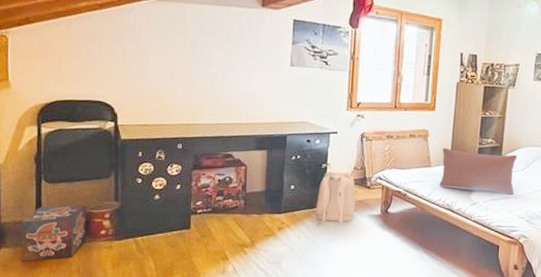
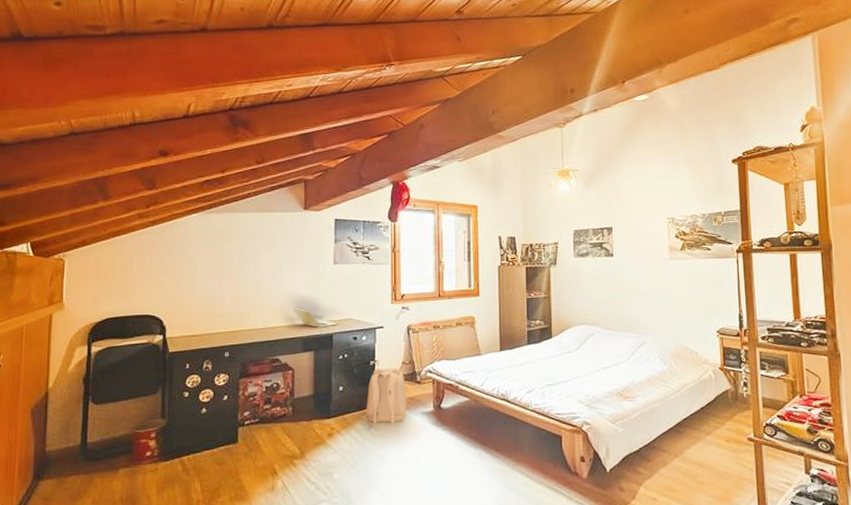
toy box: present [20,204,87,262] -> none [63,425,133,494]
laptop: none [248,107,292,128] -> present [294,309,337,328]
pillow: present [439,147,518,195] -> none [490,333,570,378]

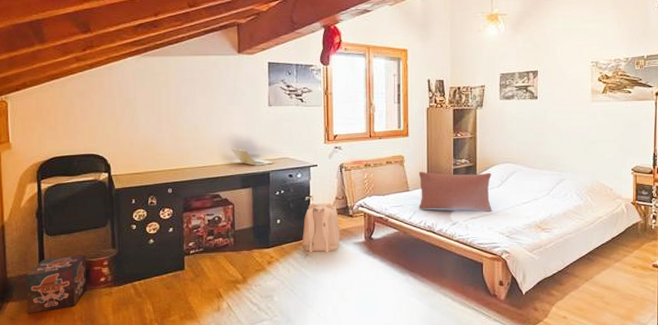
toy box: none [63,425,133,494] -> present [25,254,87,314]
pillow: none [490,333,570,378] -> present [418,171,492,212]

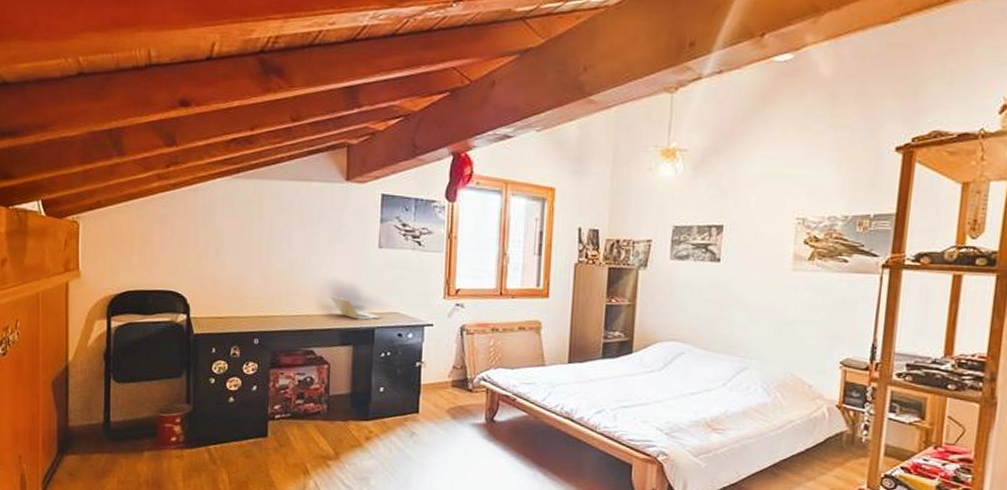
toy box: present [25,254,87,314] -> none [88,407,157,471]
backpack: present [302,203,340,253] -> none [408,370,456,433]
pillow: present [418,171,492,212] -> none [555,342,653,401]

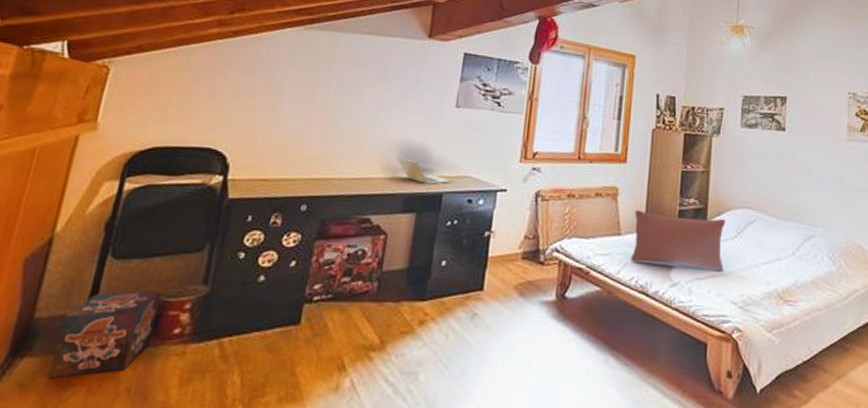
toy box: none [88,407,157,471] -> present [47,290,163,379]
pillow: none [555,342,653,401] -> present [631,209,726,272]

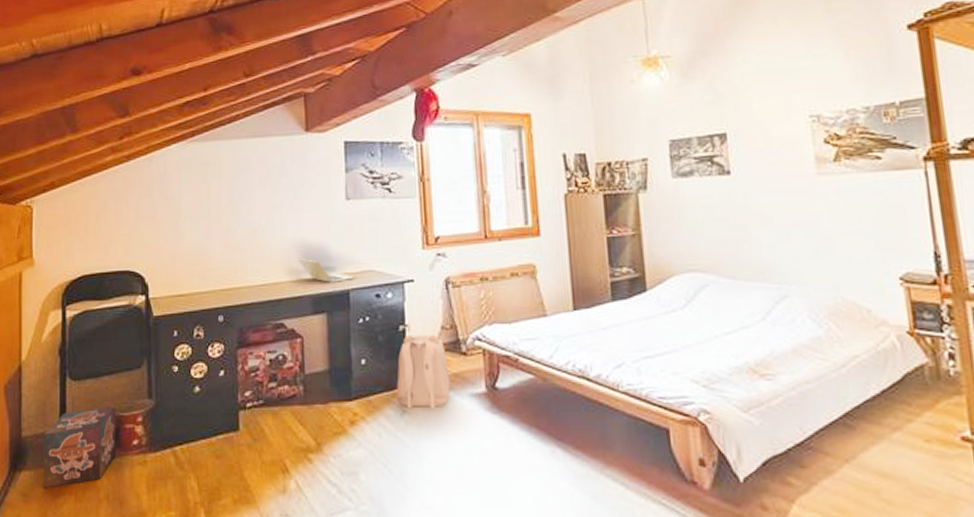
backpack: none [470,240,525,314] -> present [396,334,451,409]
pillow: present [631,209,726,272] -> none [559,286,676,347]

